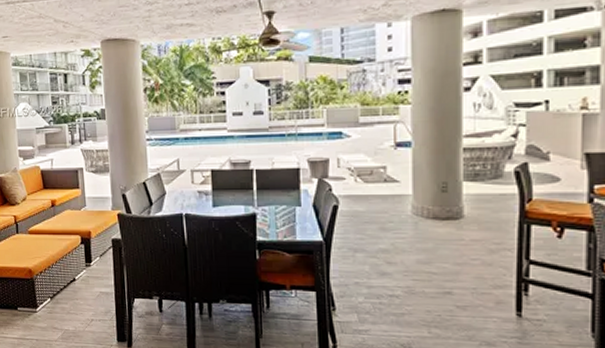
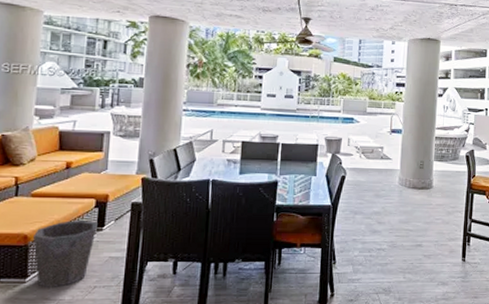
waste bin: none [36,256,87,319] -> present [33,221,99,289]

